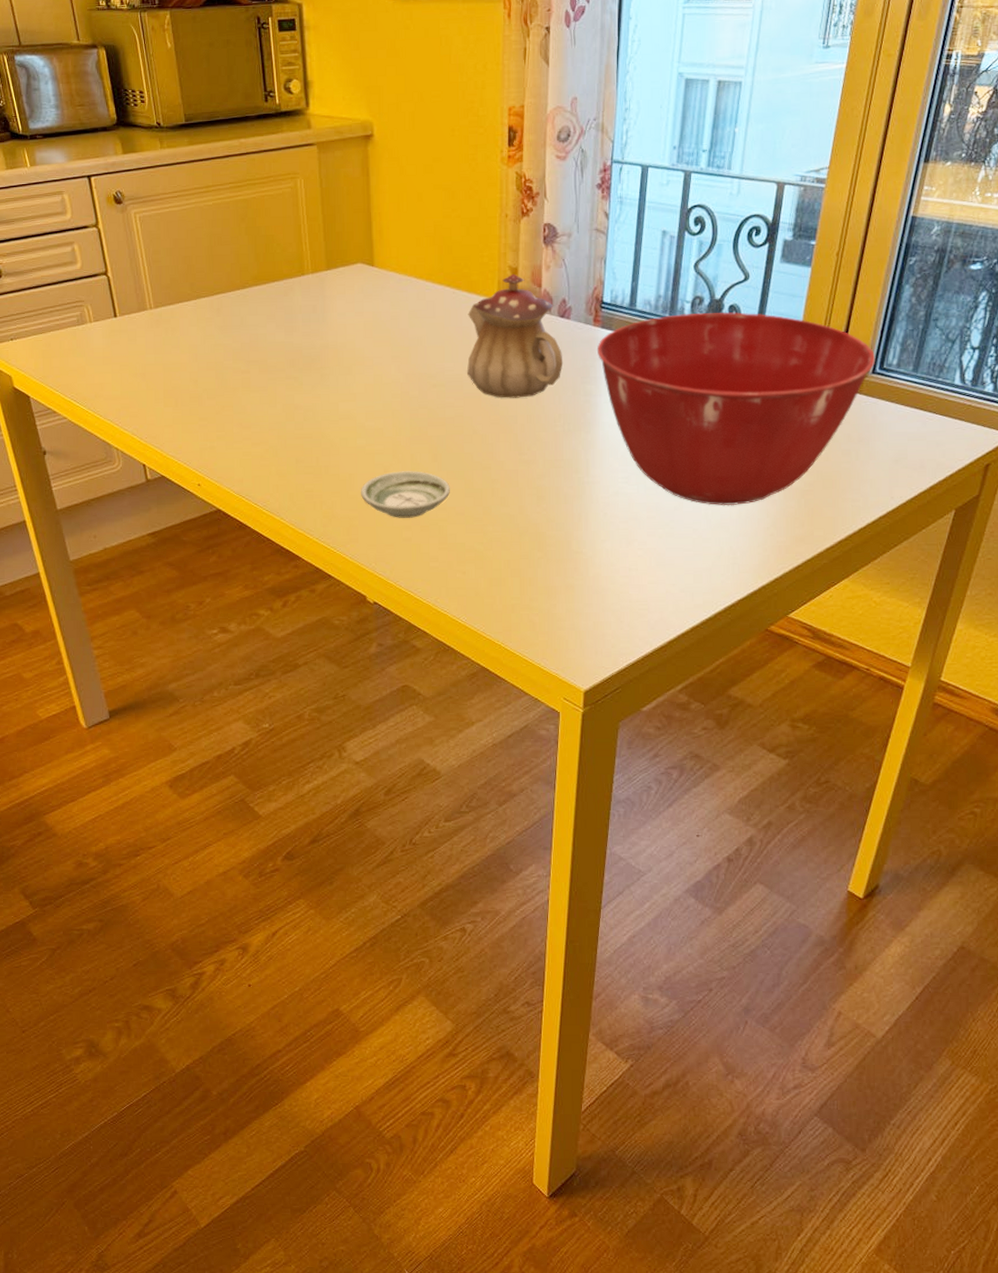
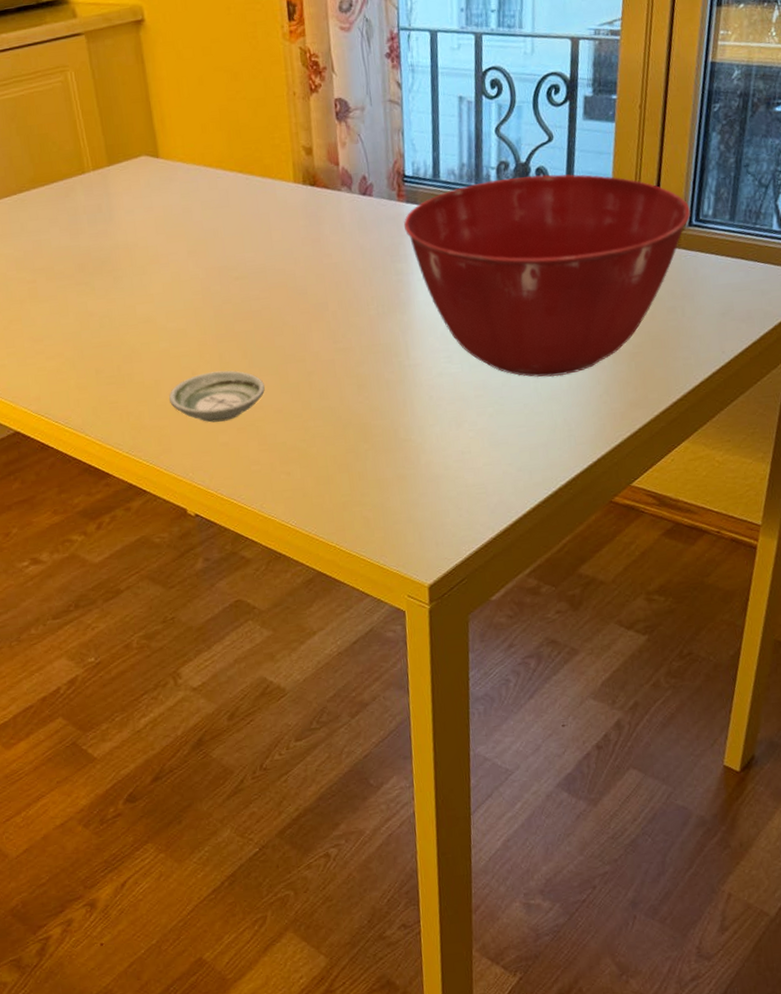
teapot: present [467,273,563,398] -> none [264,153,371,285]

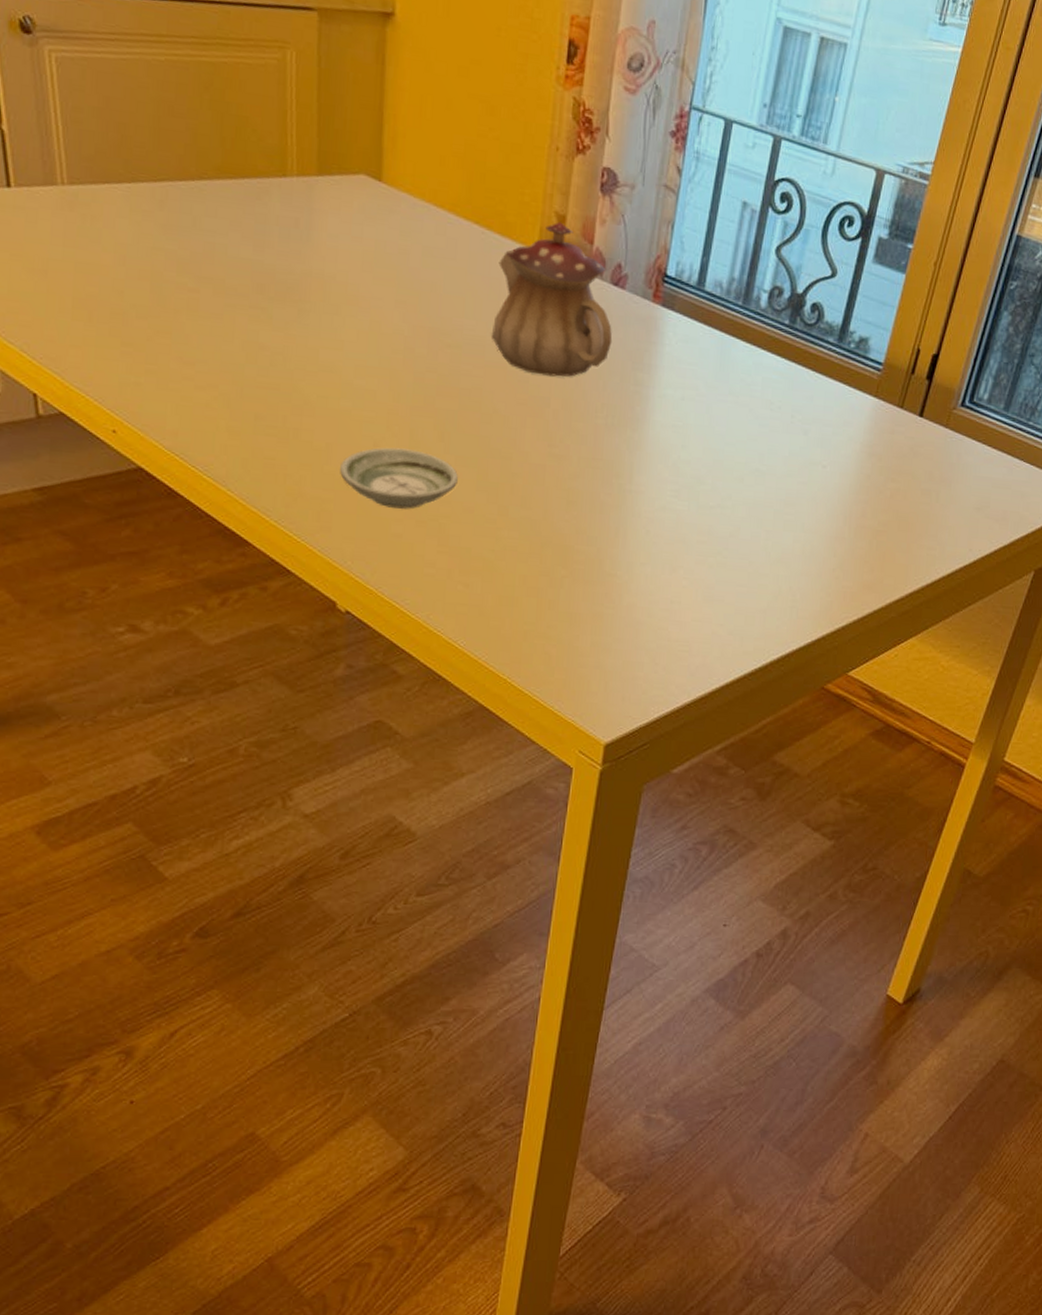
teapot: none [264,153,371,285] -> present [492,222,613,377]
mixing bowl: present [403,174,691,377] -> none [653,303,966,540]

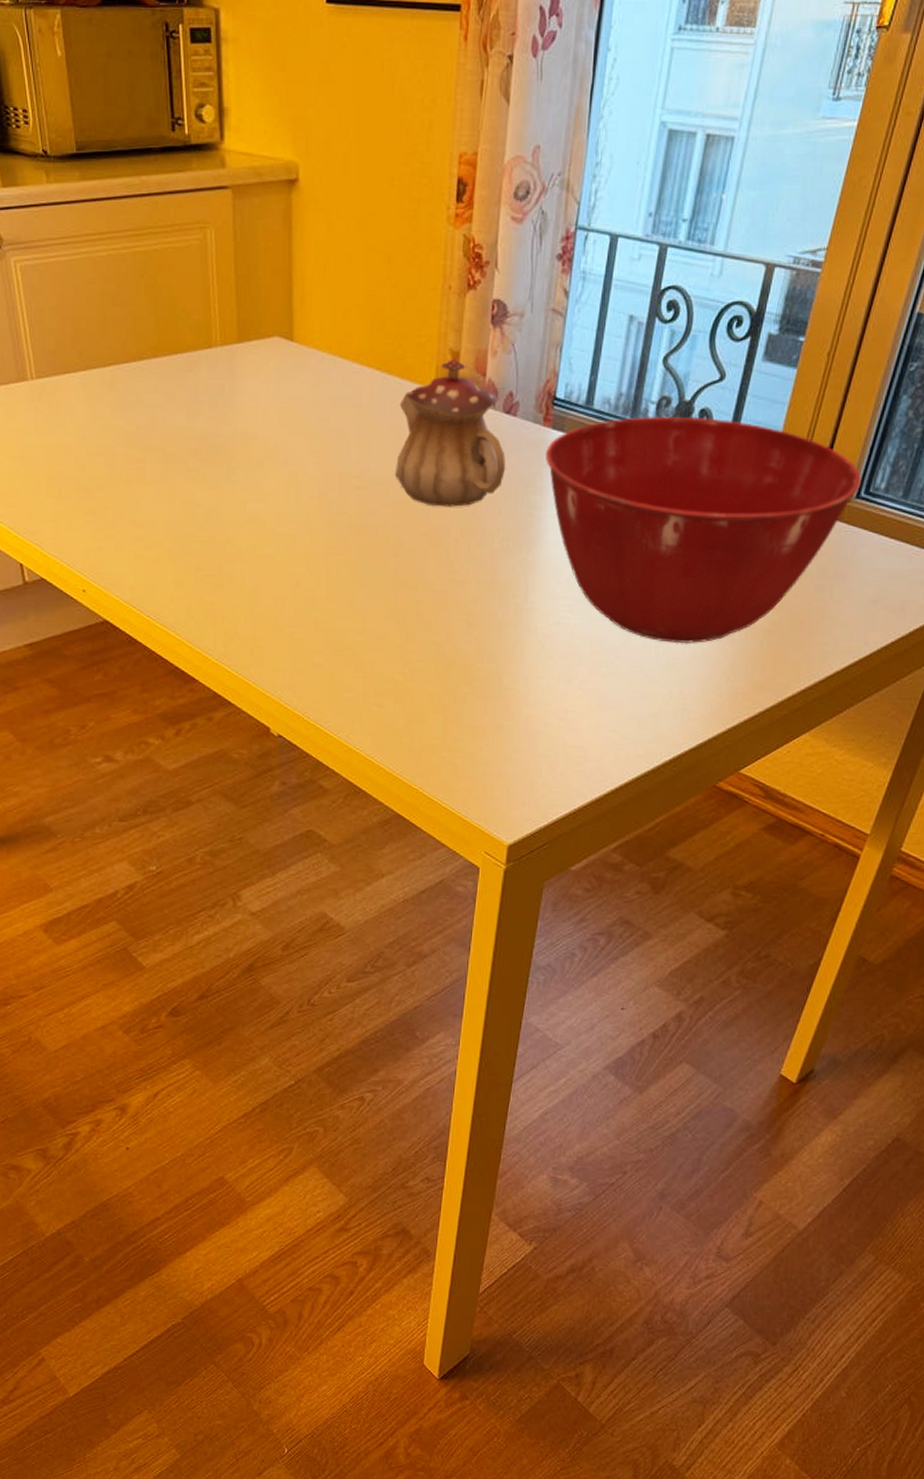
saucer: present [340,447,458,509] -> none [268,586,370,641]
mixing bowl: none [653,303,966,540] -> present [545,417,862,644]

